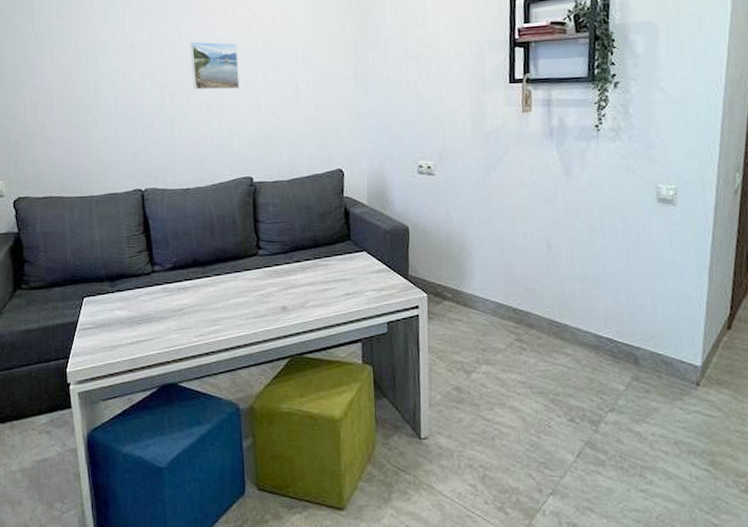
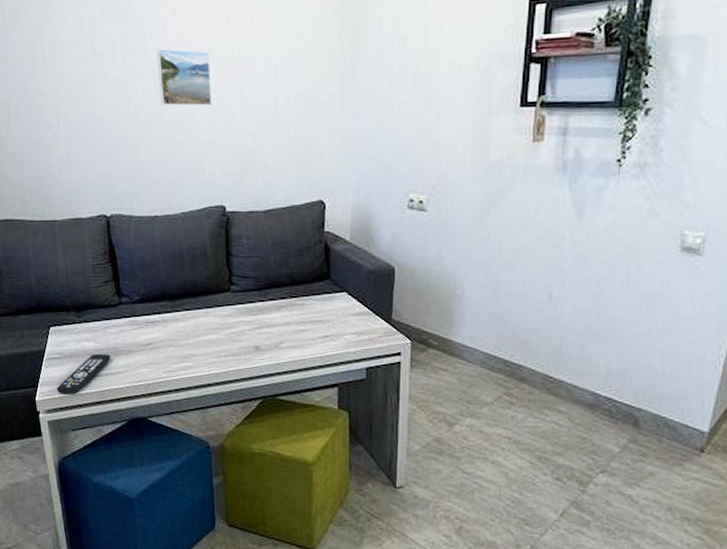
remote control: none [88,321,143,365] -> present [57,353,111,396]

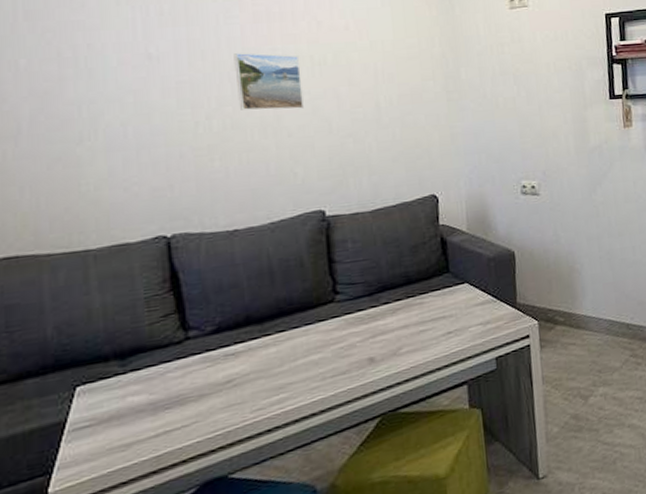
remote control: present [57,353,111,396] -> none [85,405,173,475]

